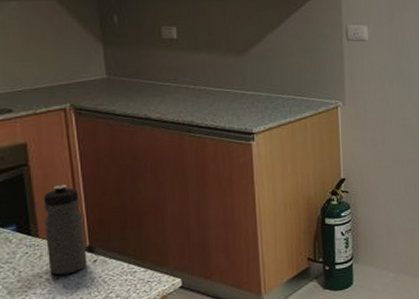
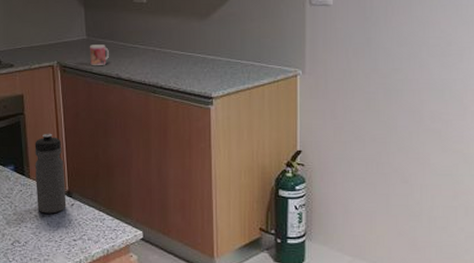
mug: none [110,83,135,108] -> present [89,44,109,66]

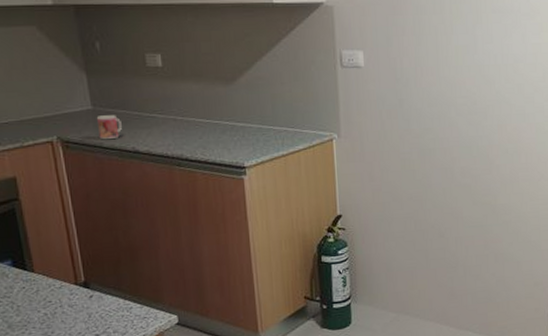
water bottle: present [34,133,67,214] -> none [36,219,84,310]

